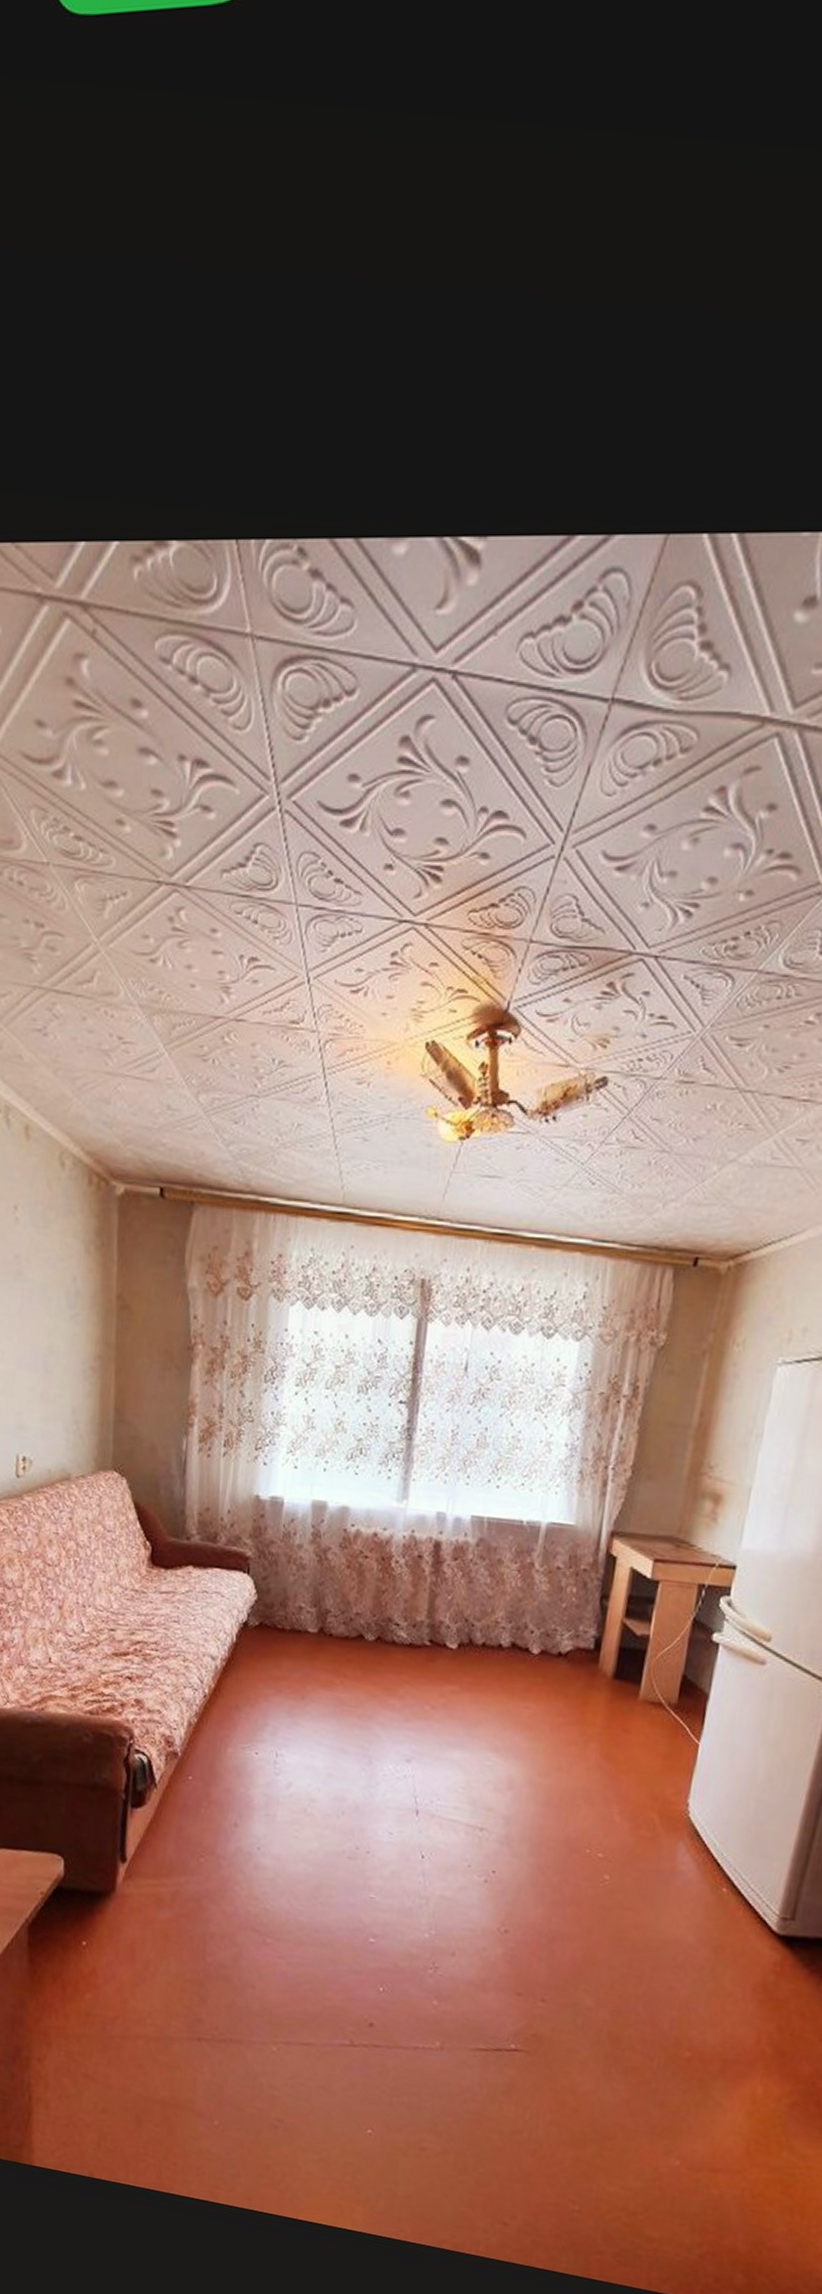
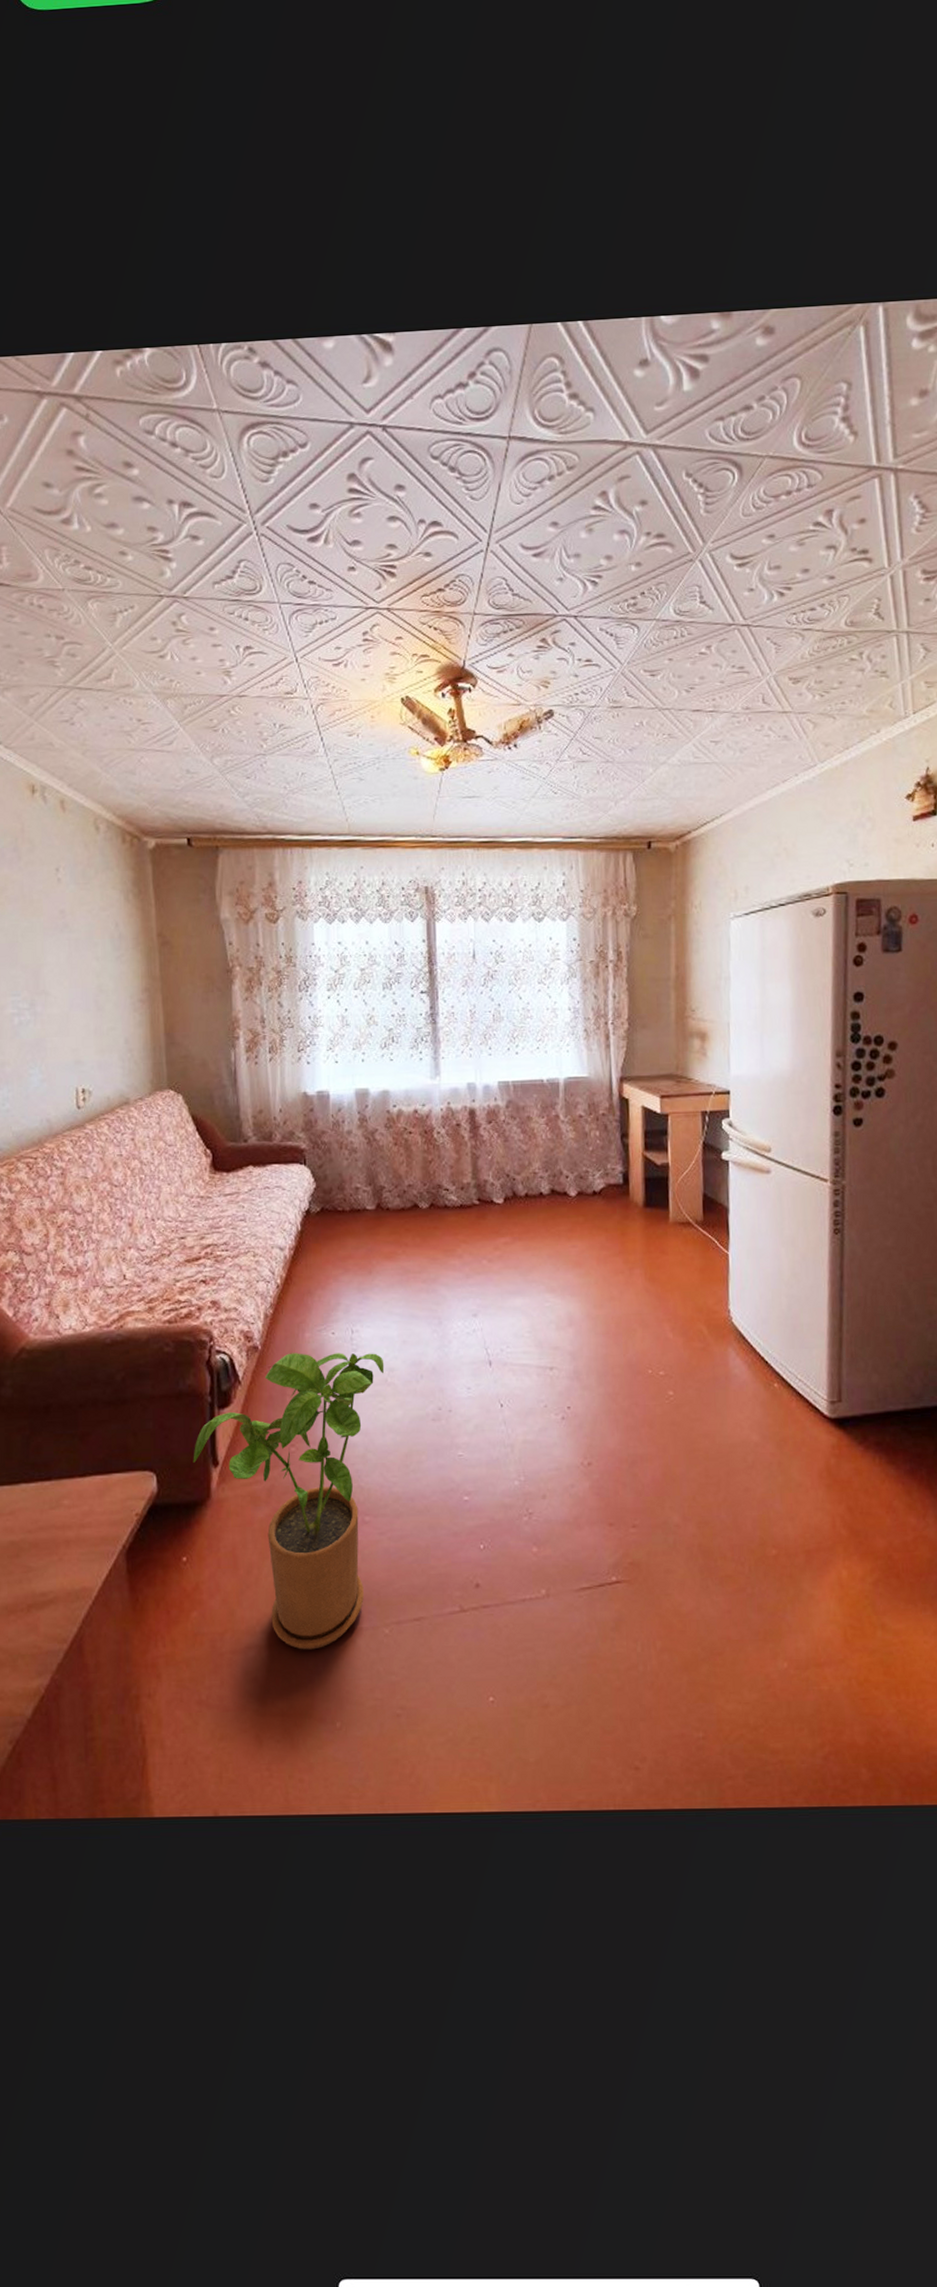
house plant: none [101,1765,306,2051] -> present [193,1353,385,1650]

